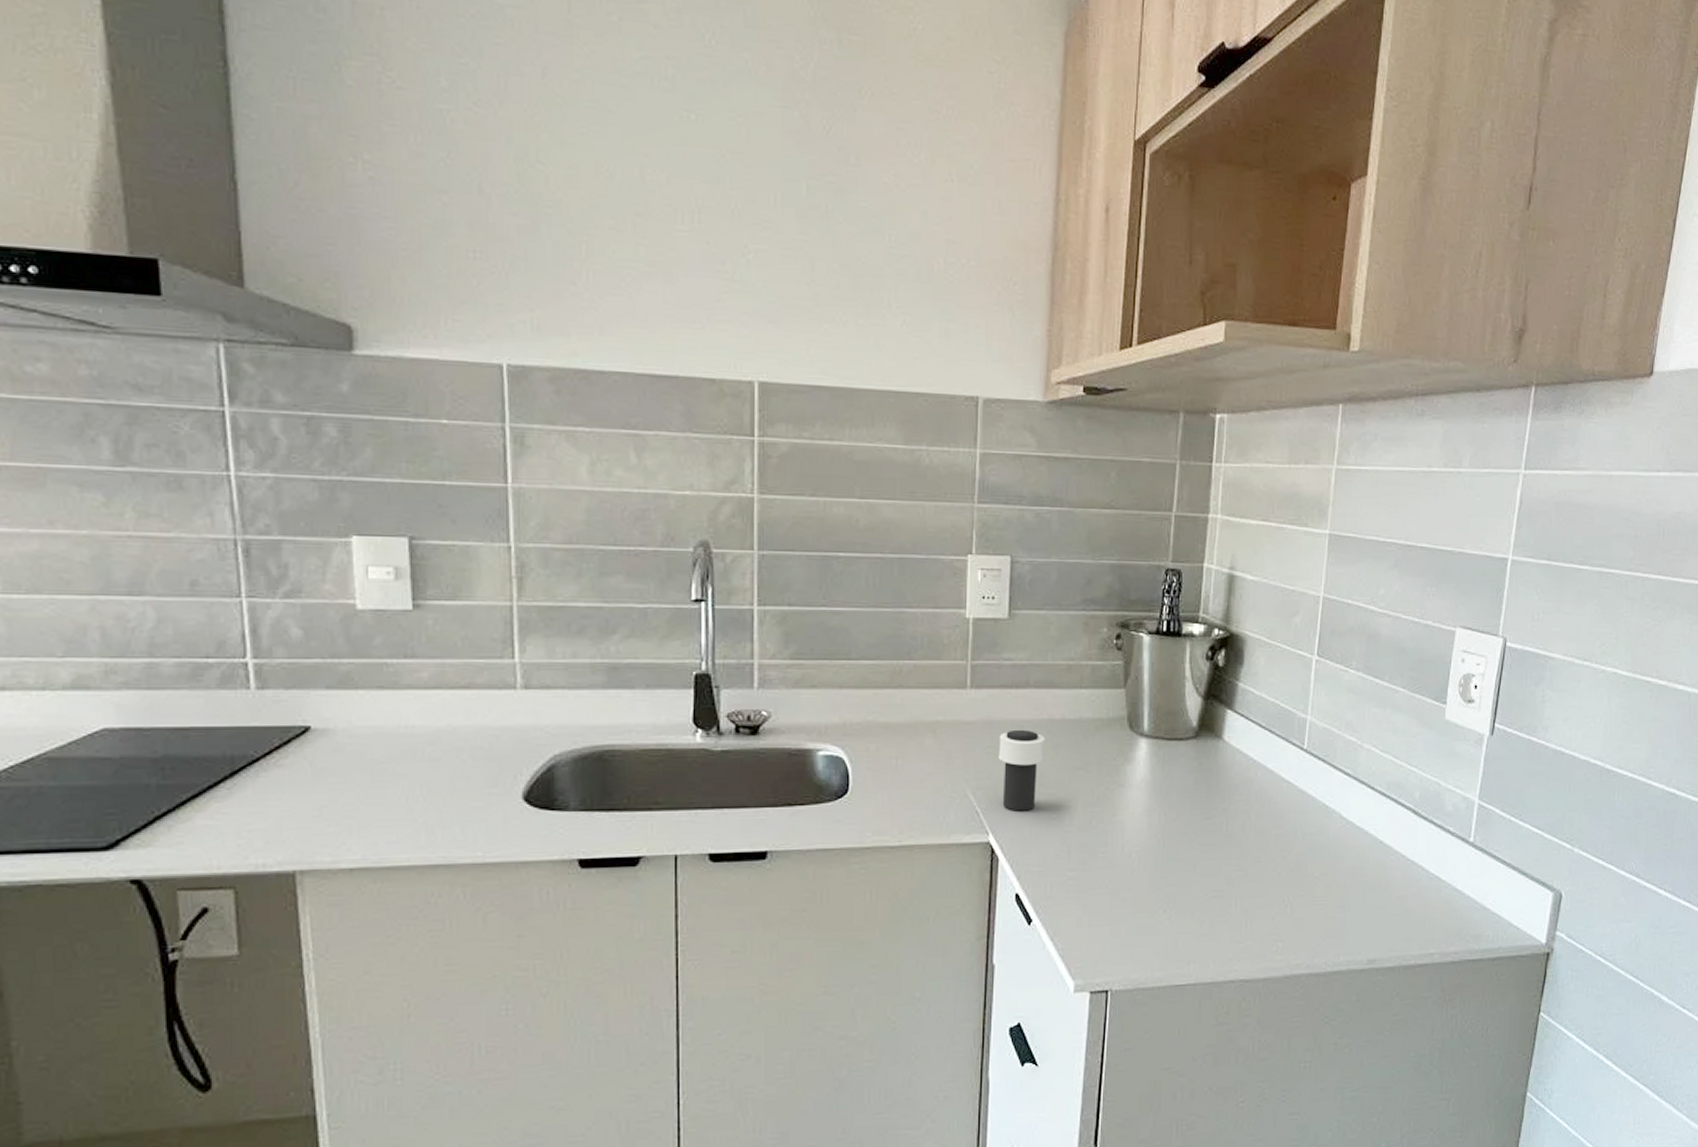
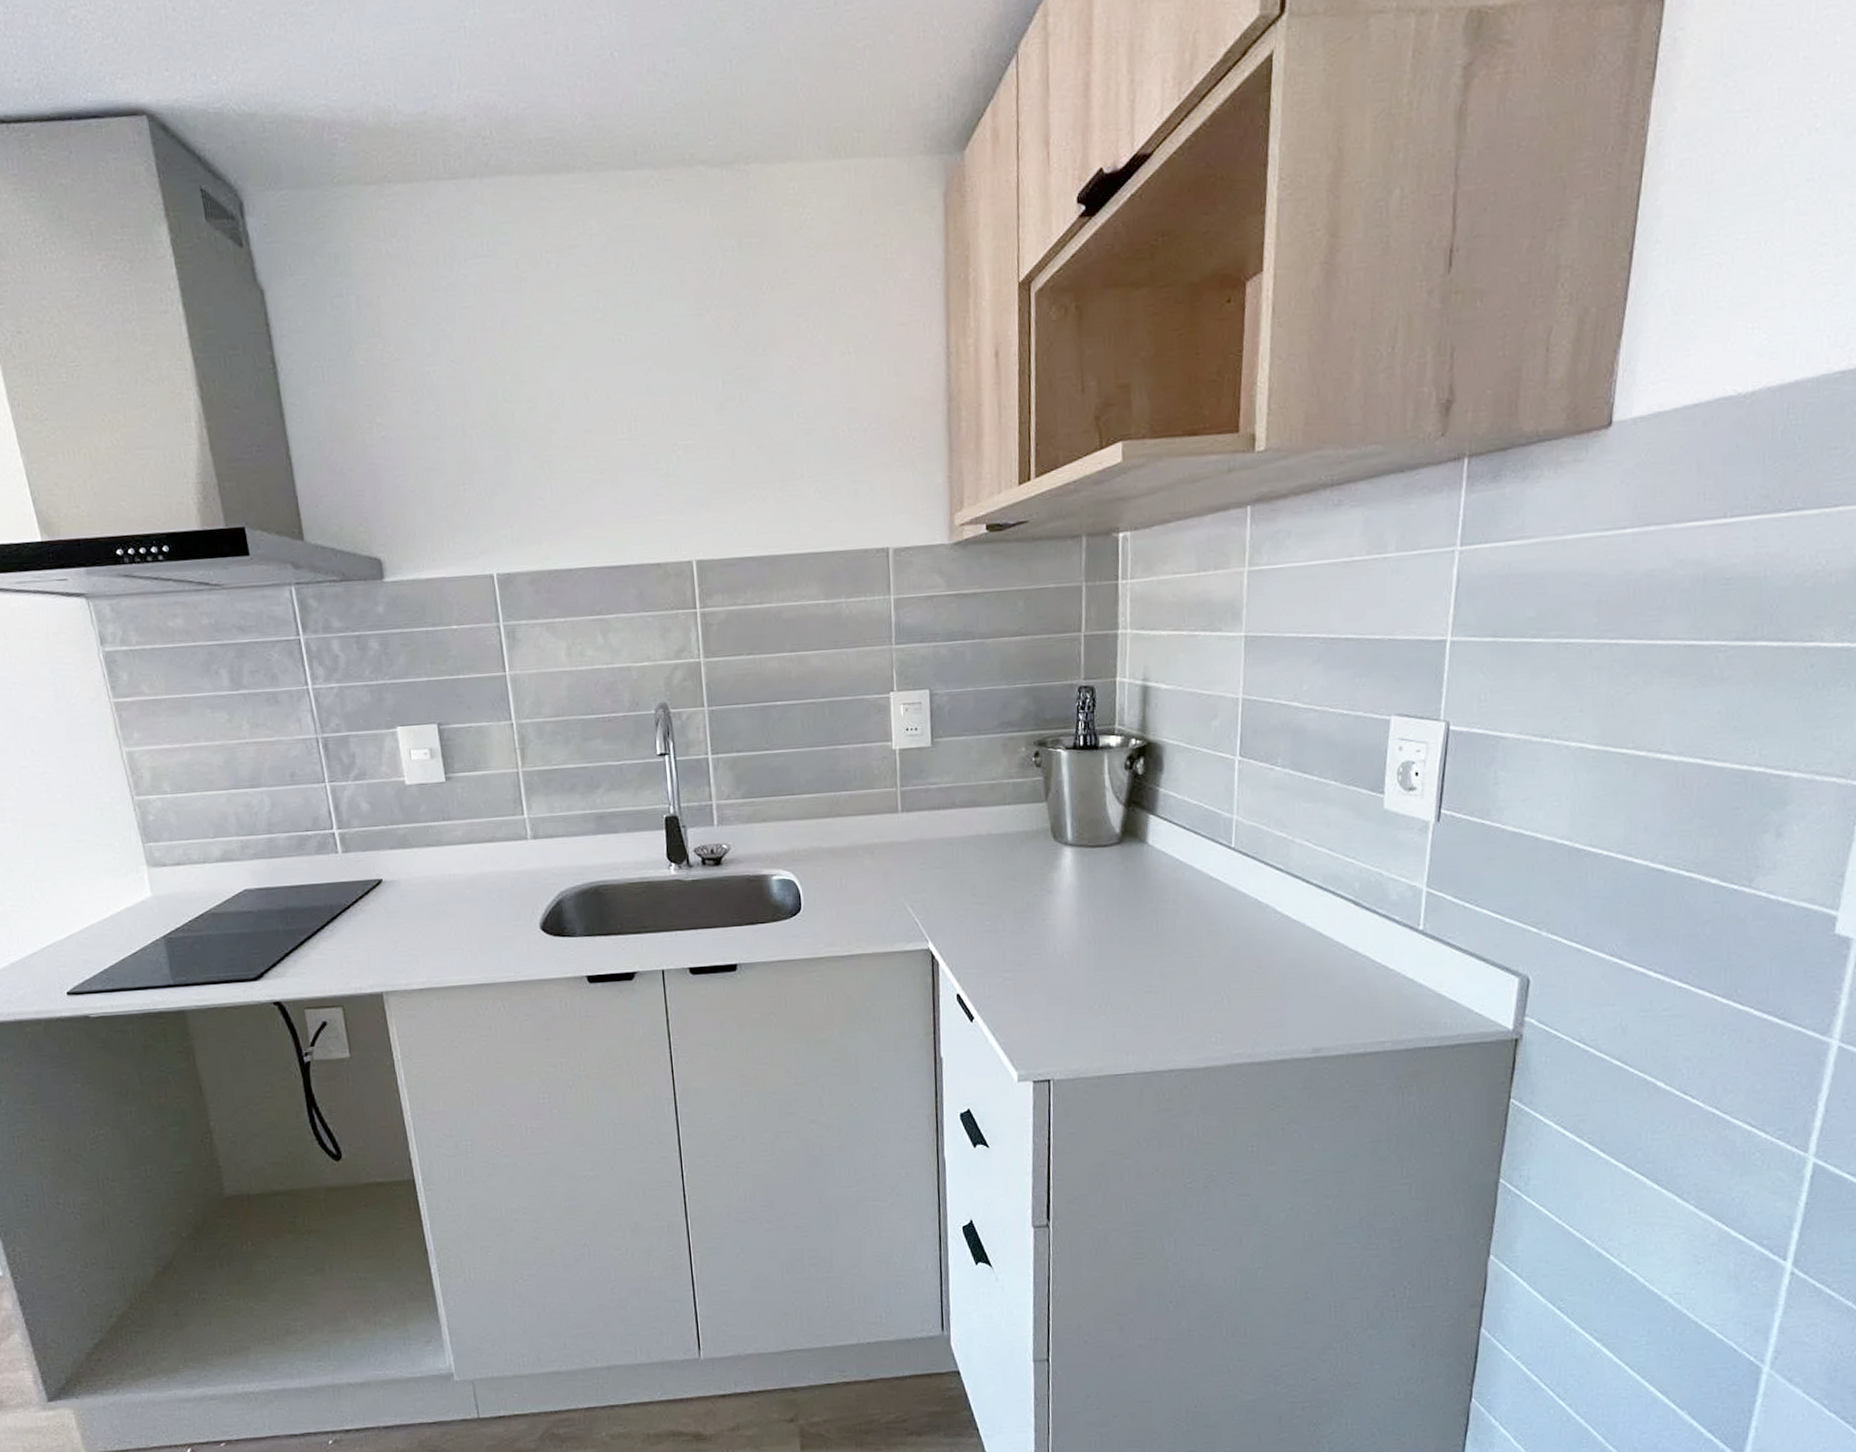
cup: present [998,729,1045,811] -> none [931,846,974,920]

